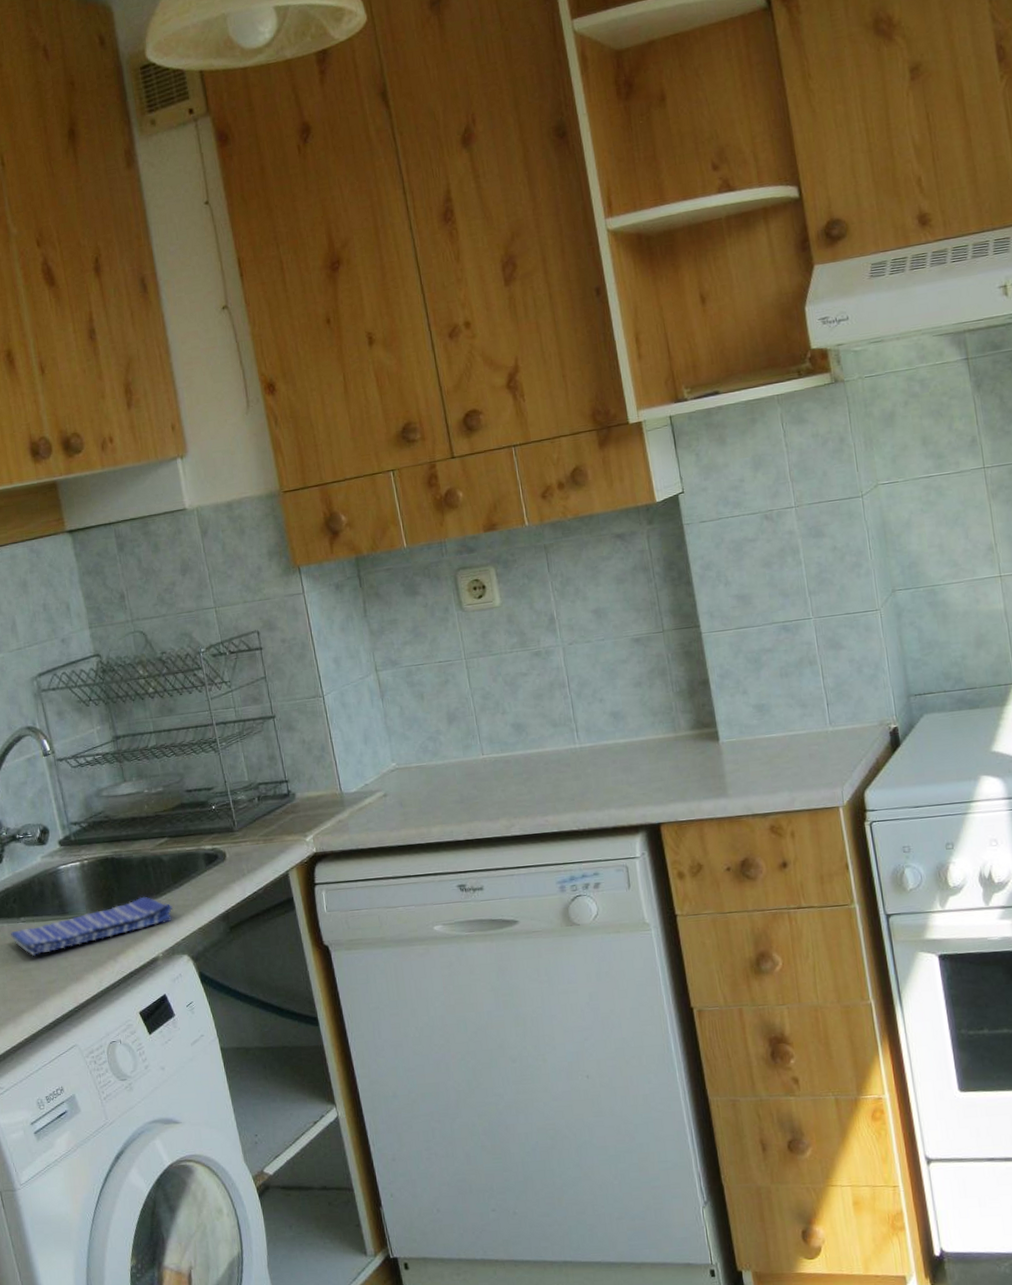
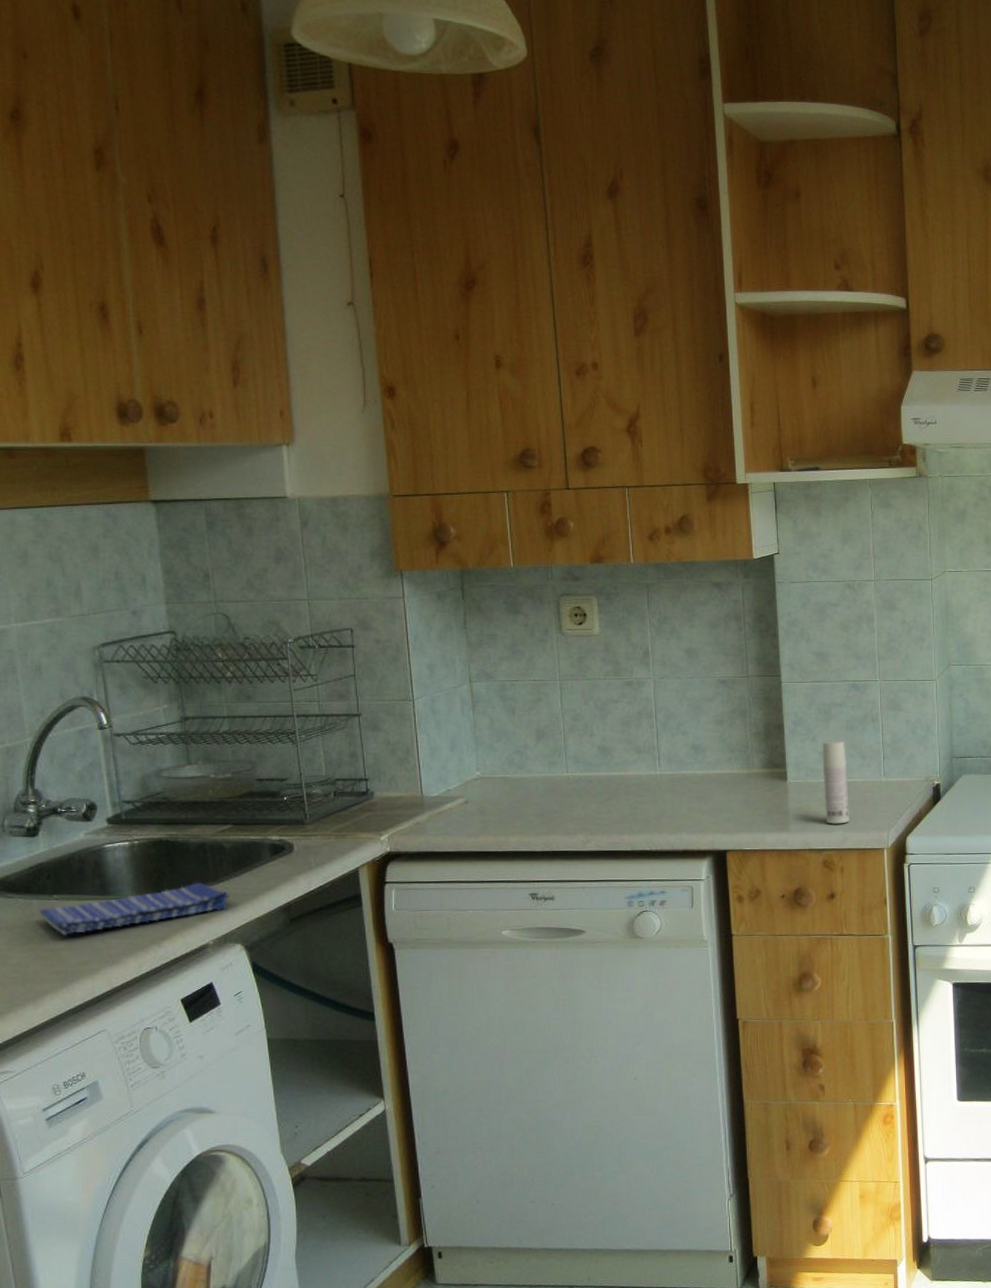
bottle: none [754,689,795,785] -> present [822,739,849,824]

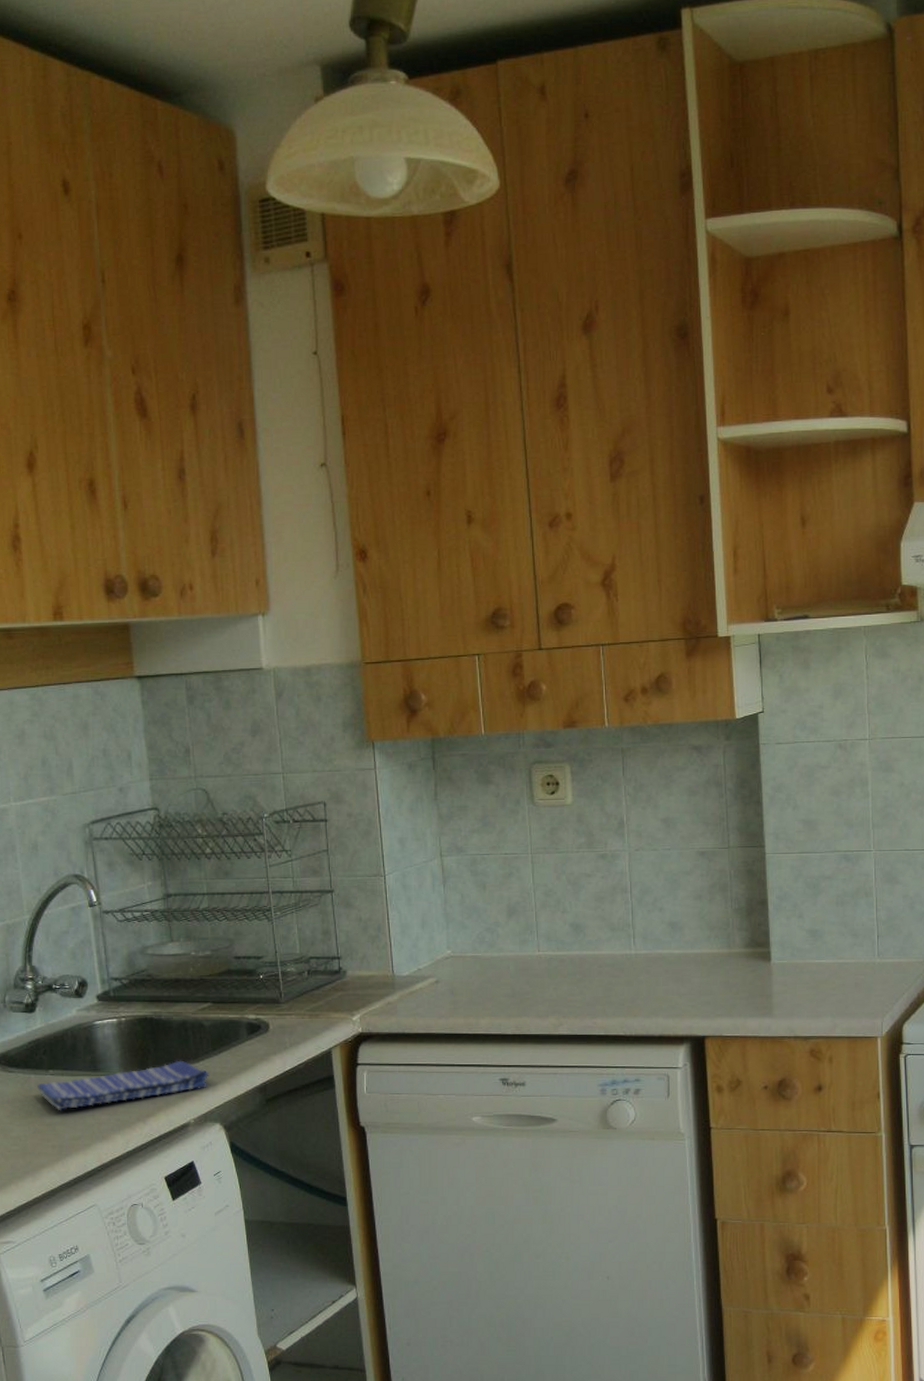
bottle: present [822,739,849,824] -> none [809,916,839,1010]

